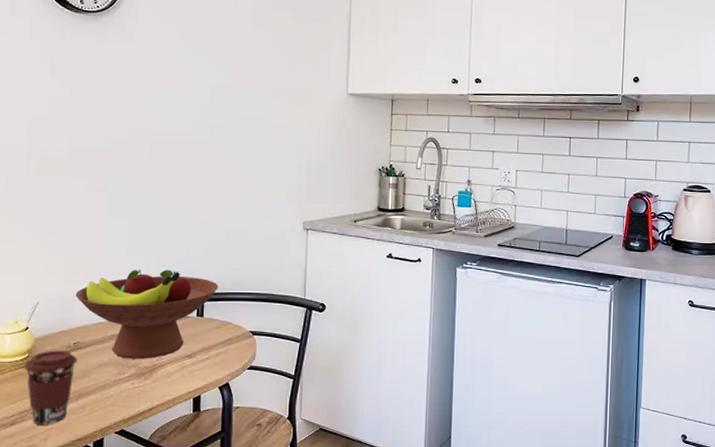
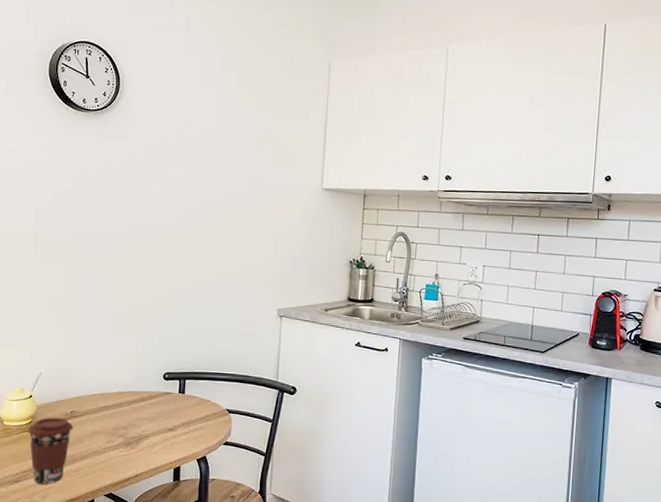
fruit bowl: present [75,269,218,359] -> none [72,347,199,430]

